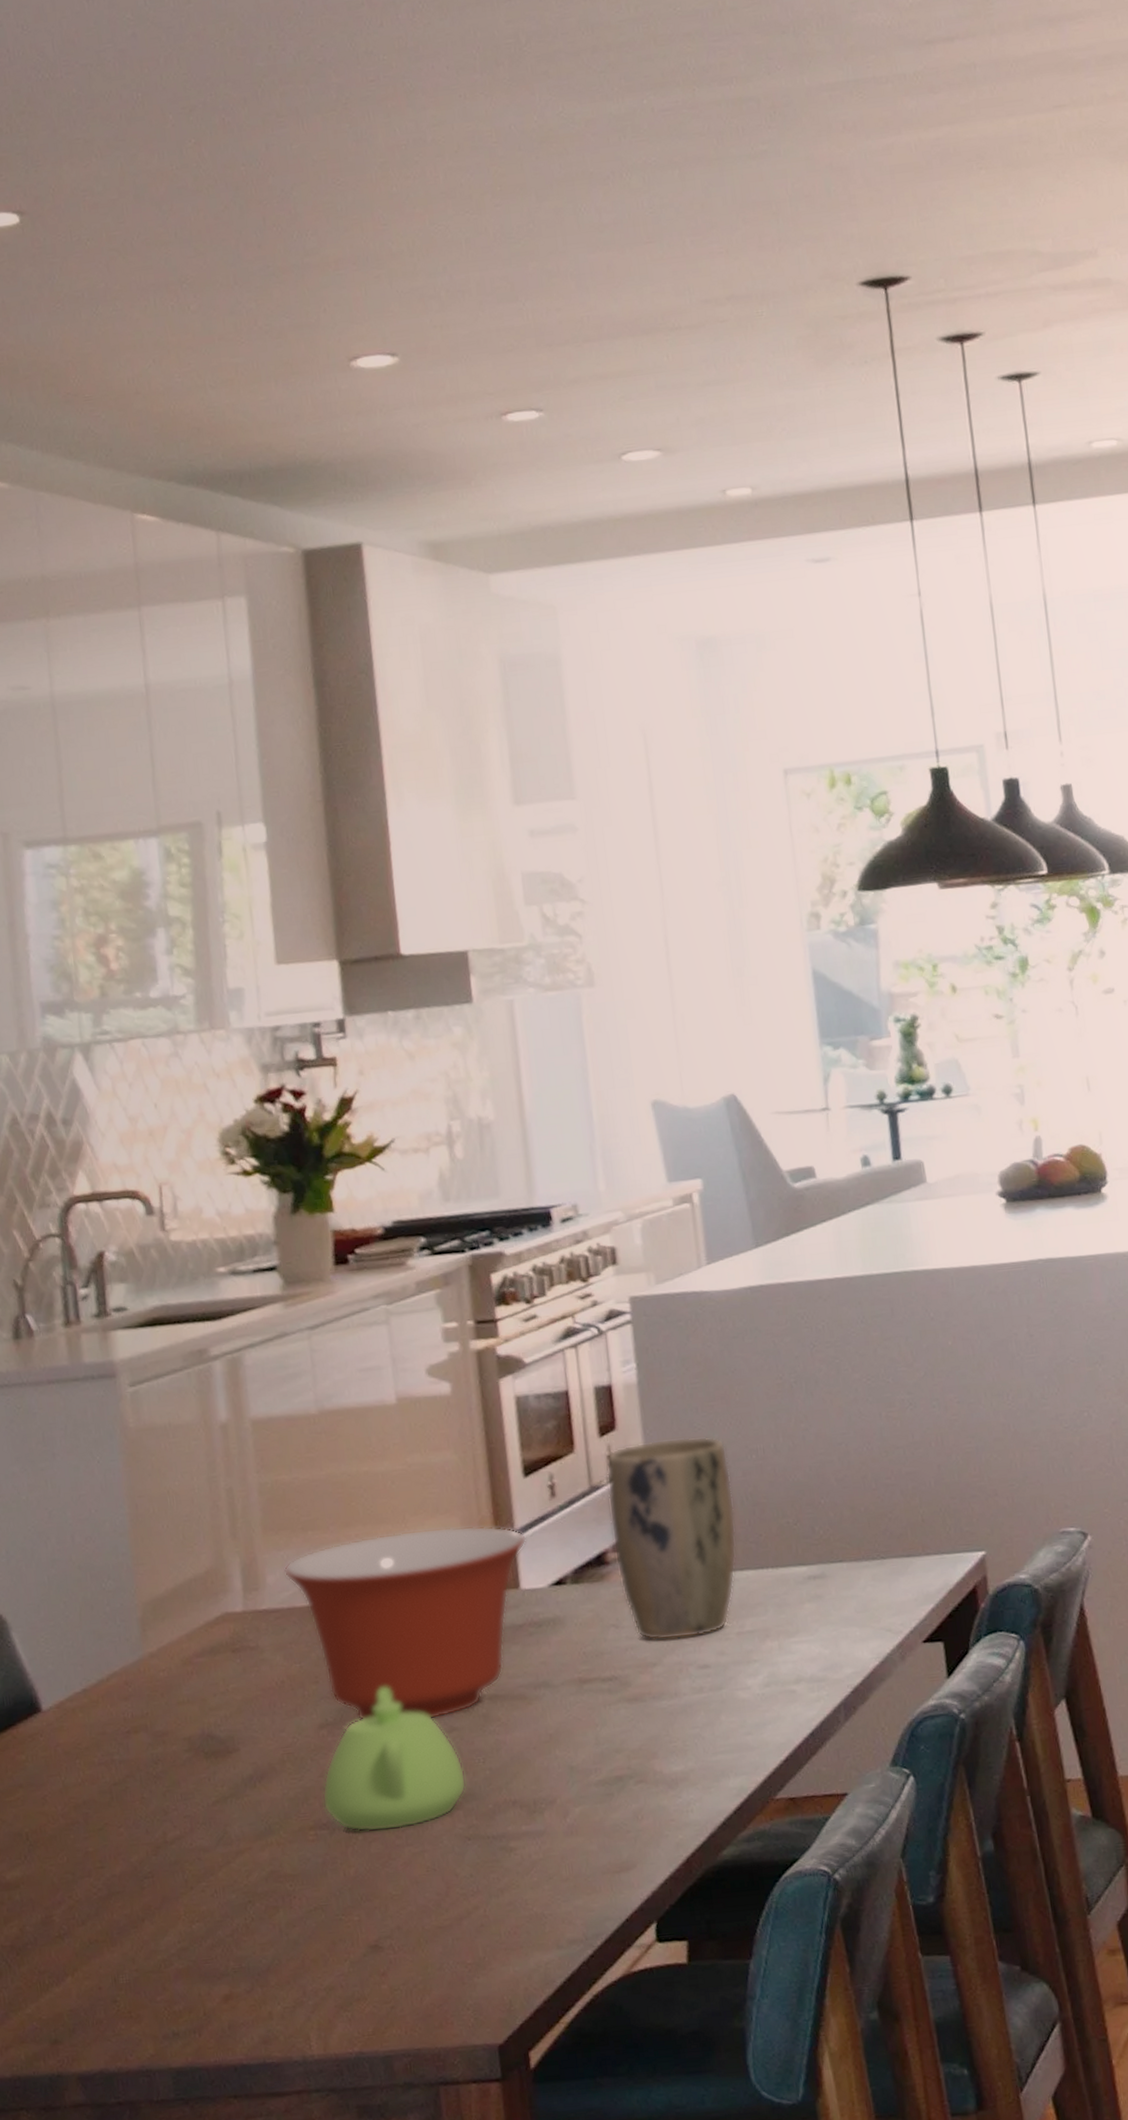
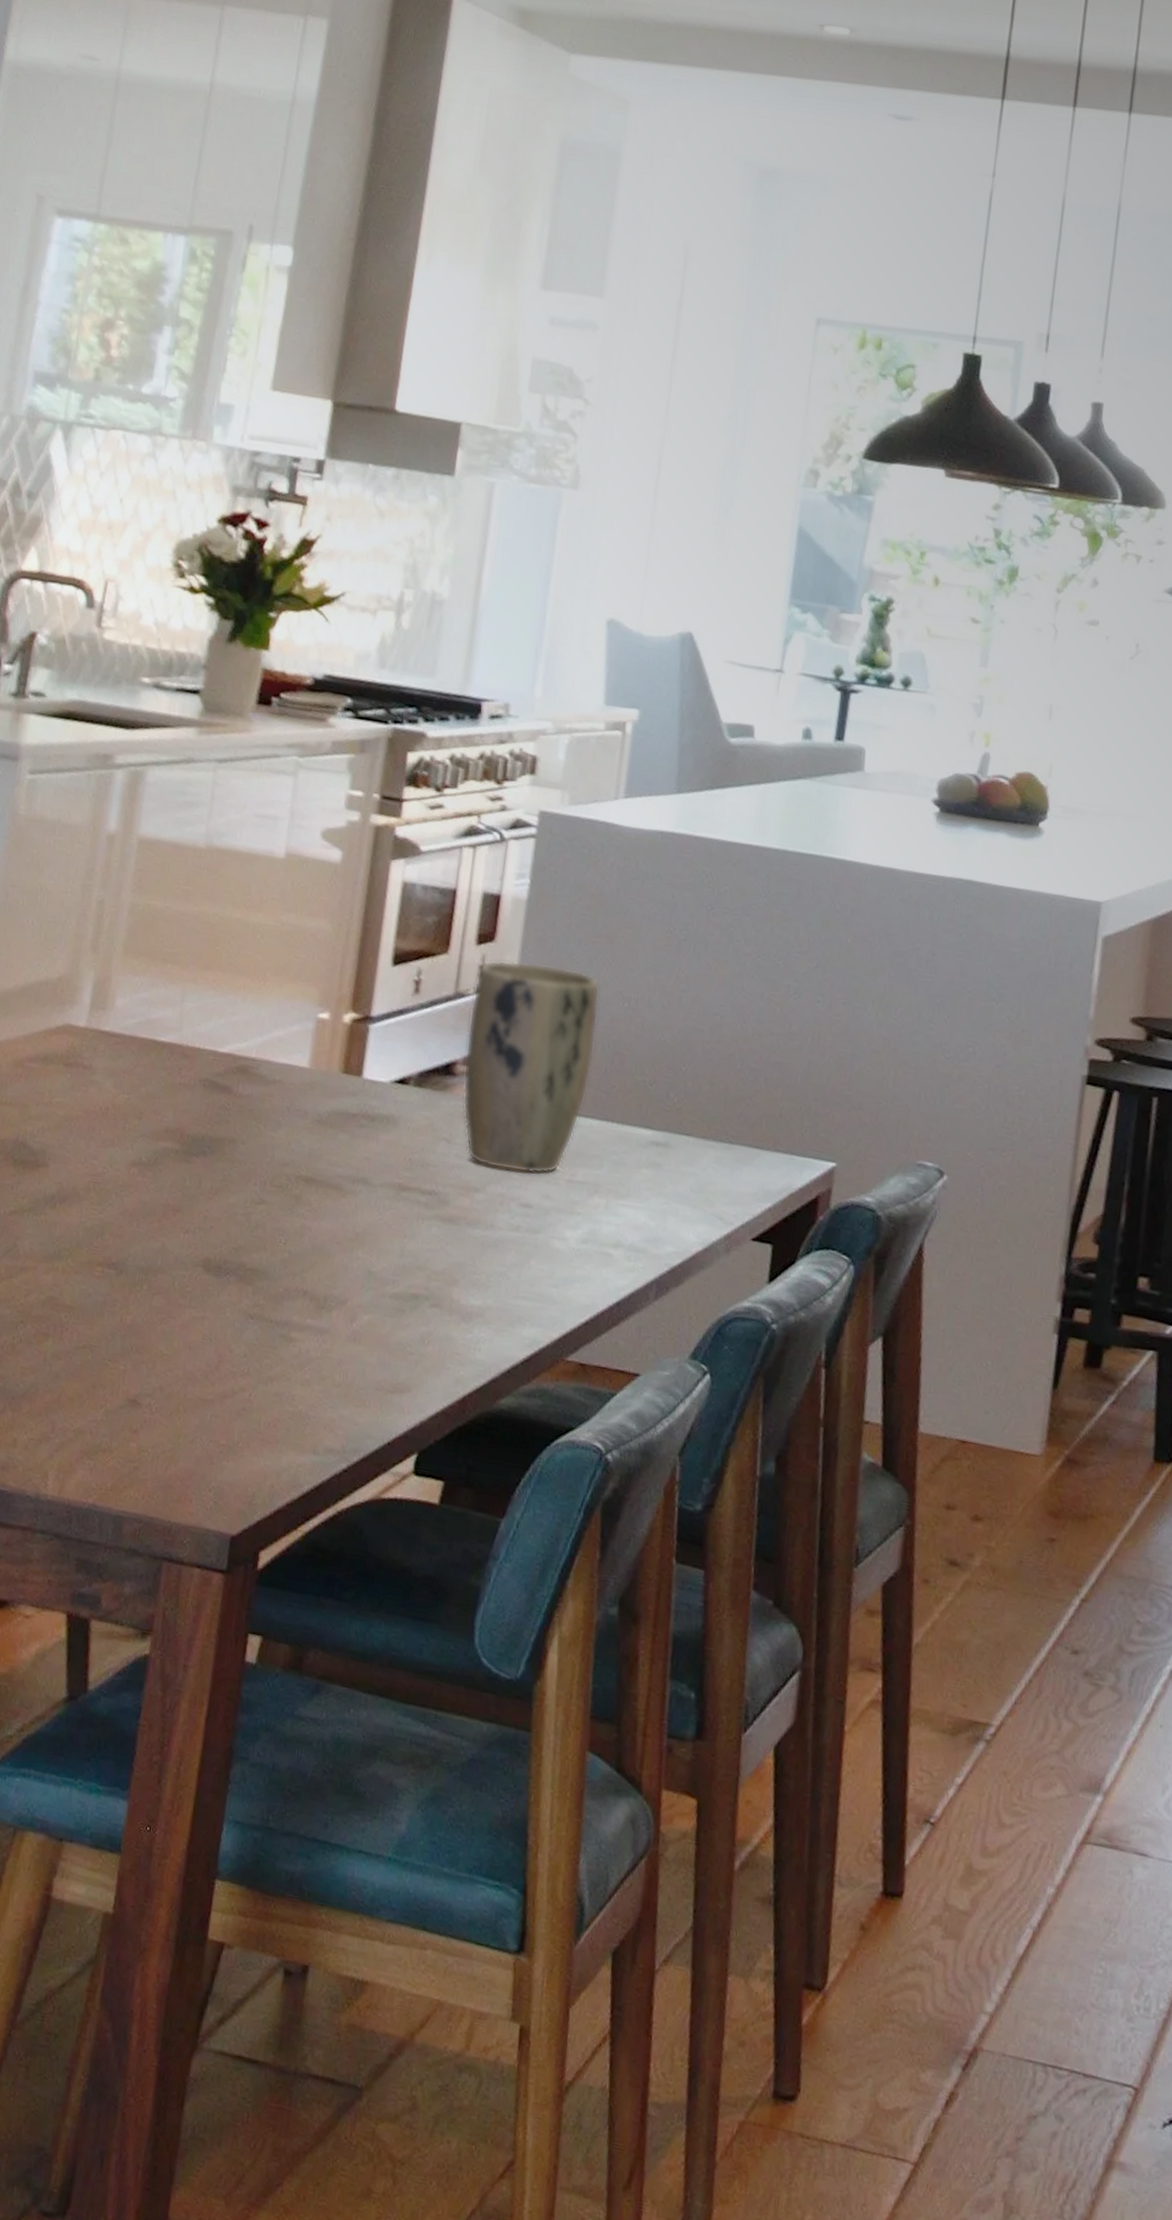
mixing bowl: present [283,1526,527,1720] -> none [134,984,381,1187]
teapot: present [322,1686,467,1832] -> none [116,1140,264,1291]

